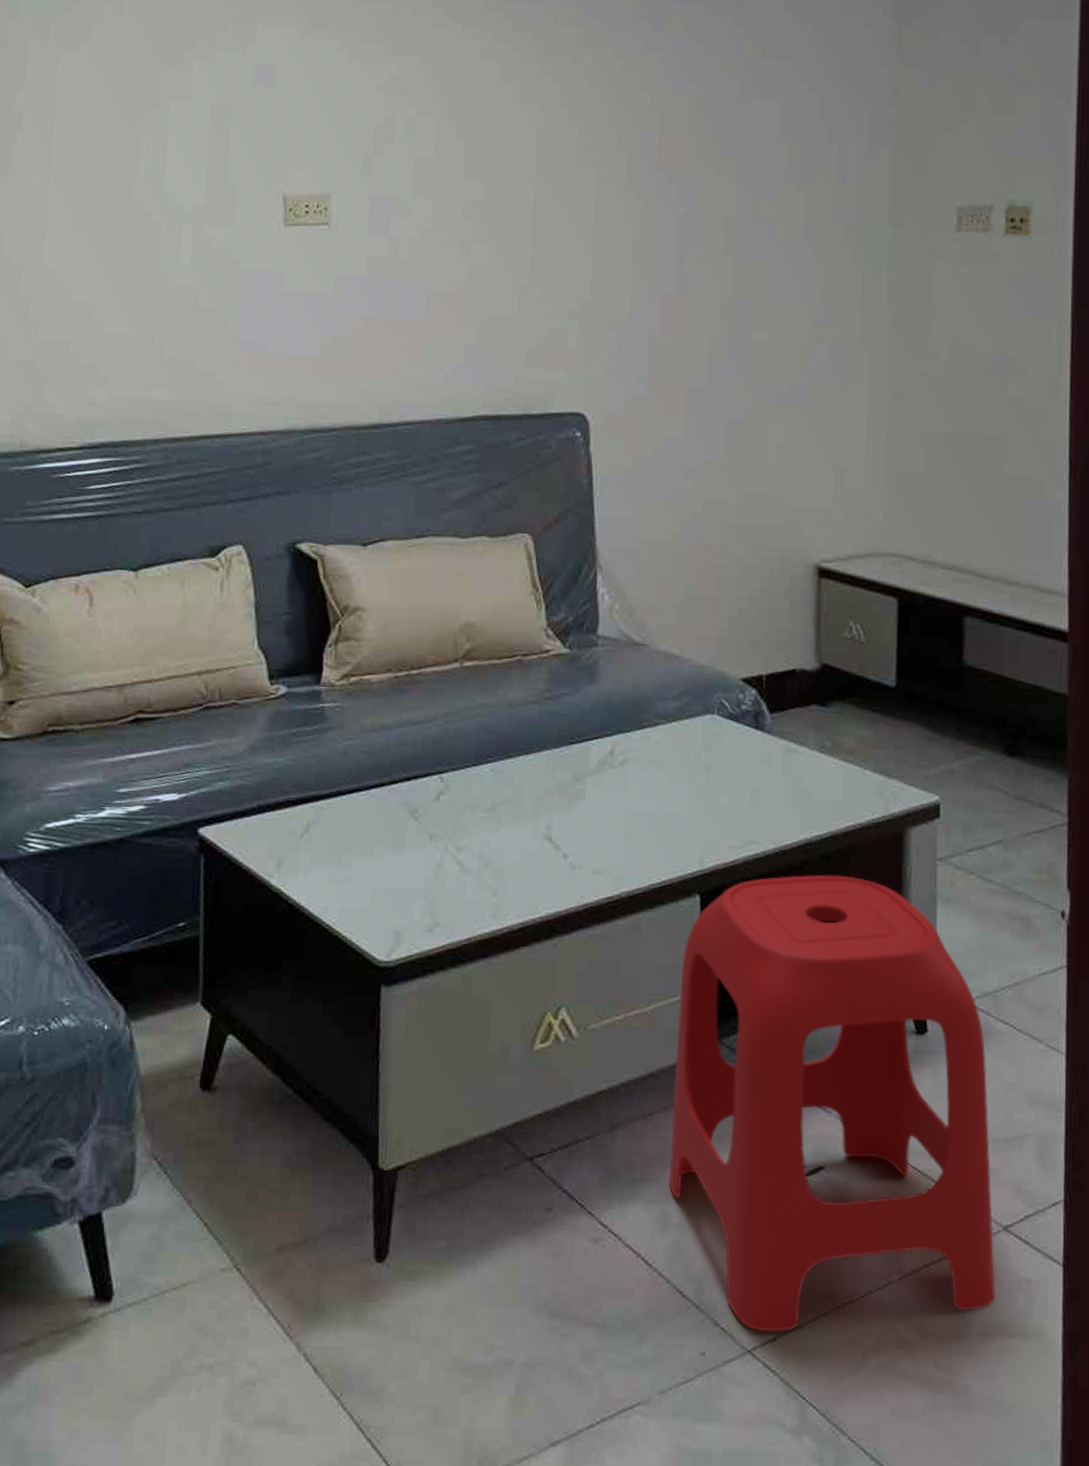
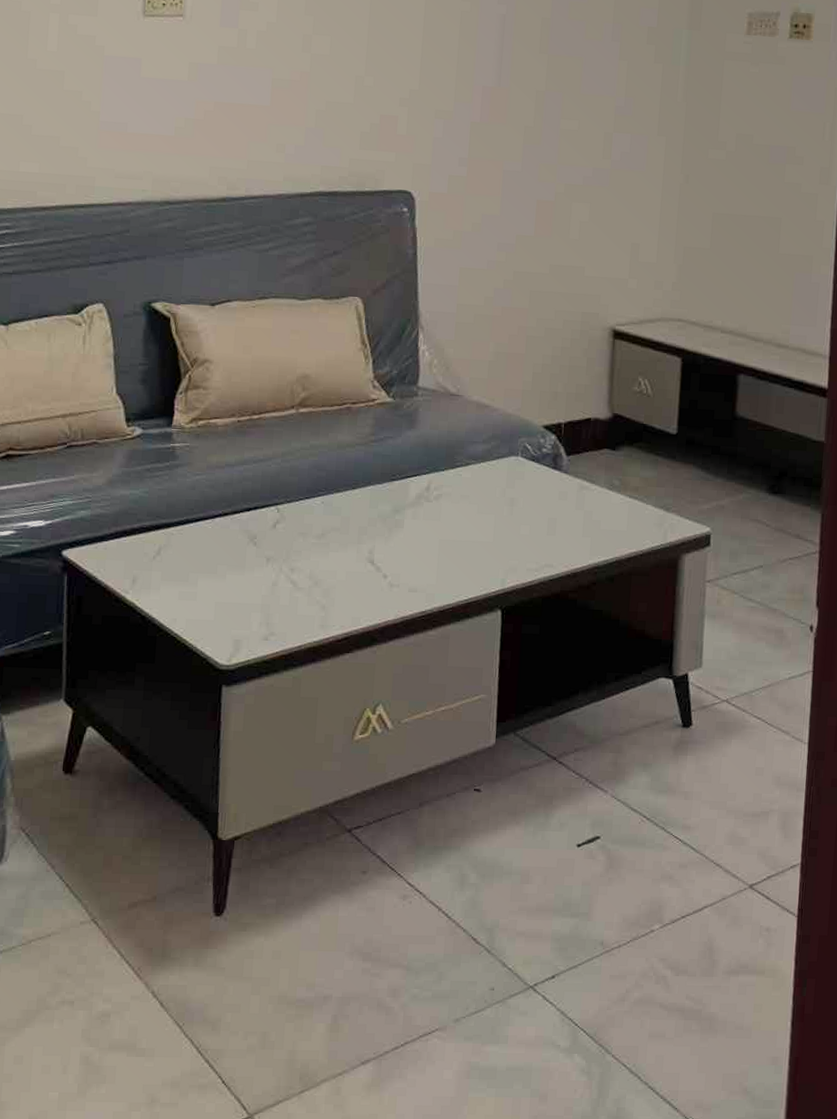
stool: present [668,874,996,1332] -> none [467,593,741,972]

